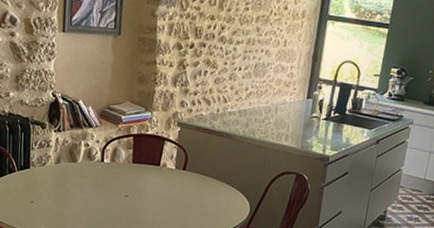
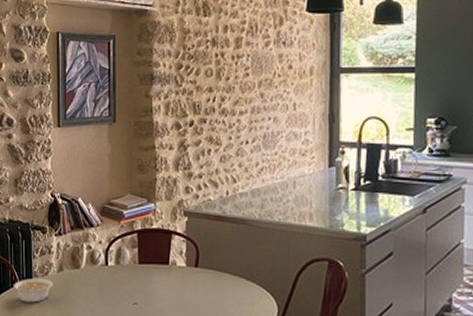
legume: none [10,167,50,189] -> present [13,278,53,303]

